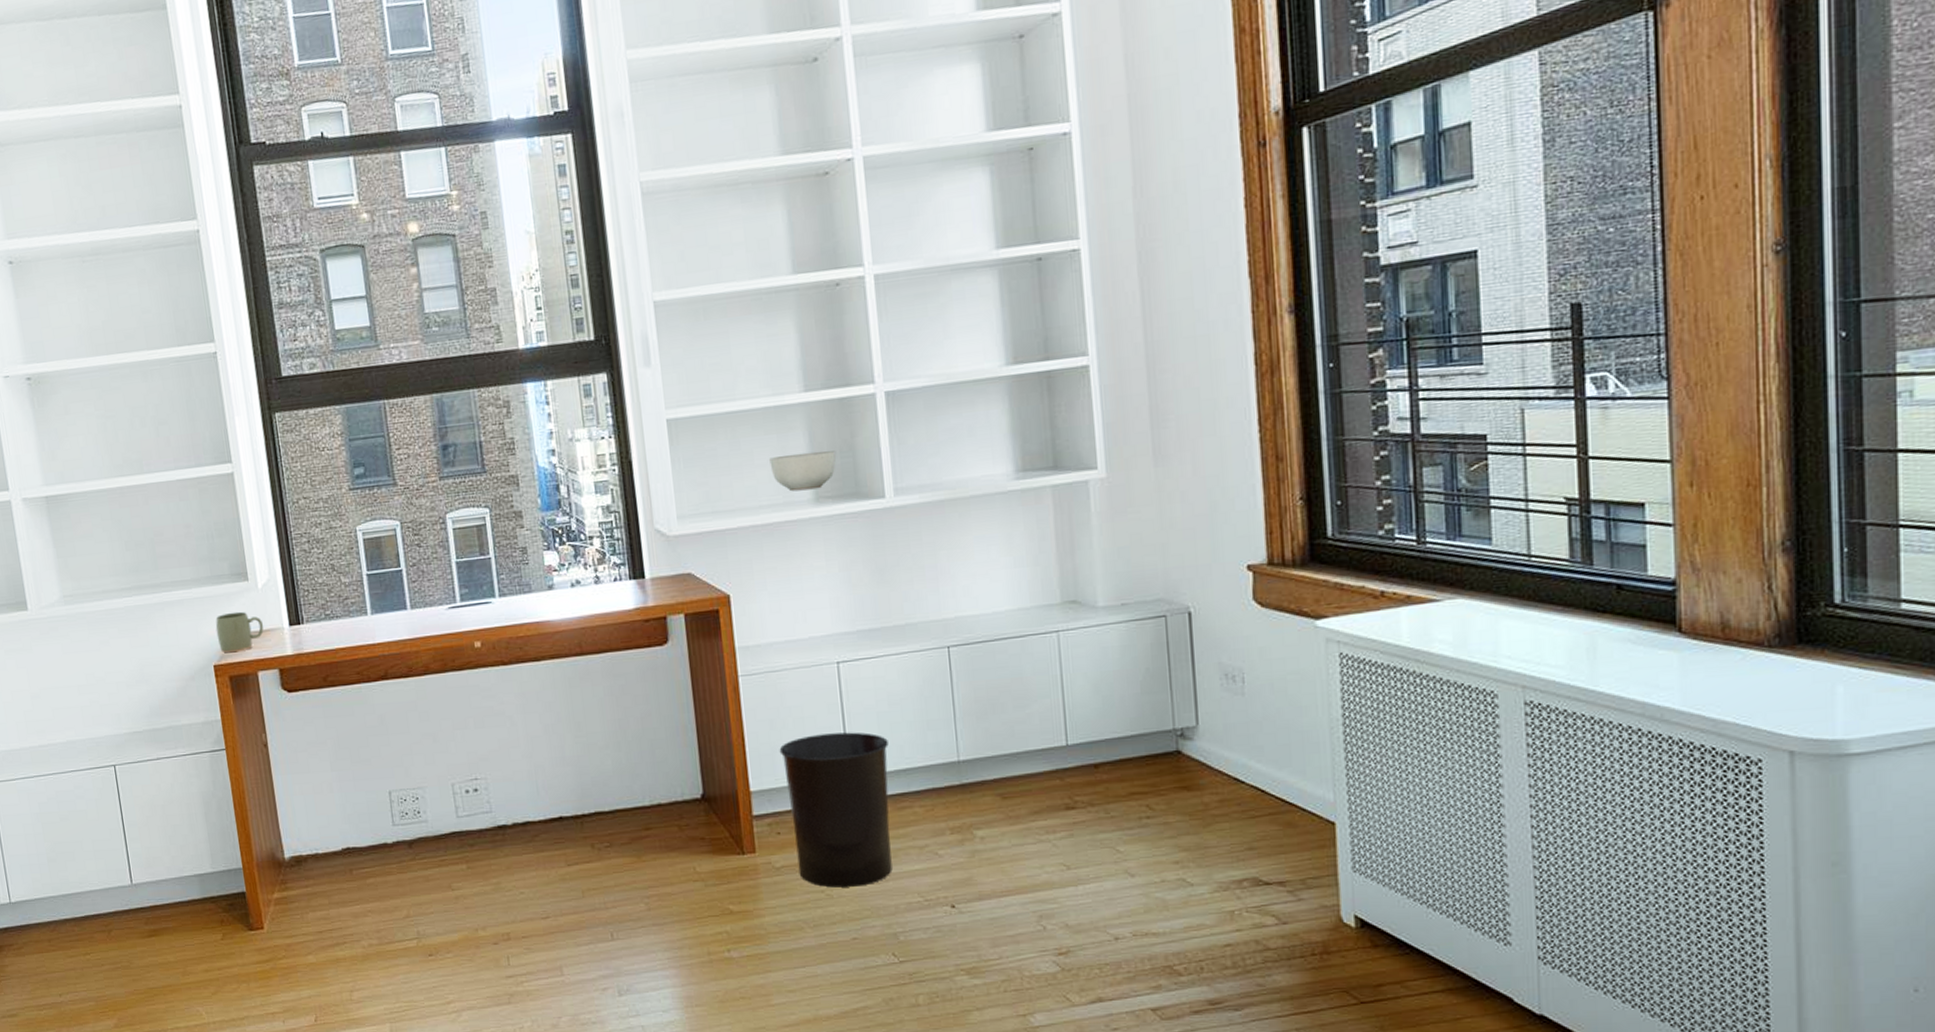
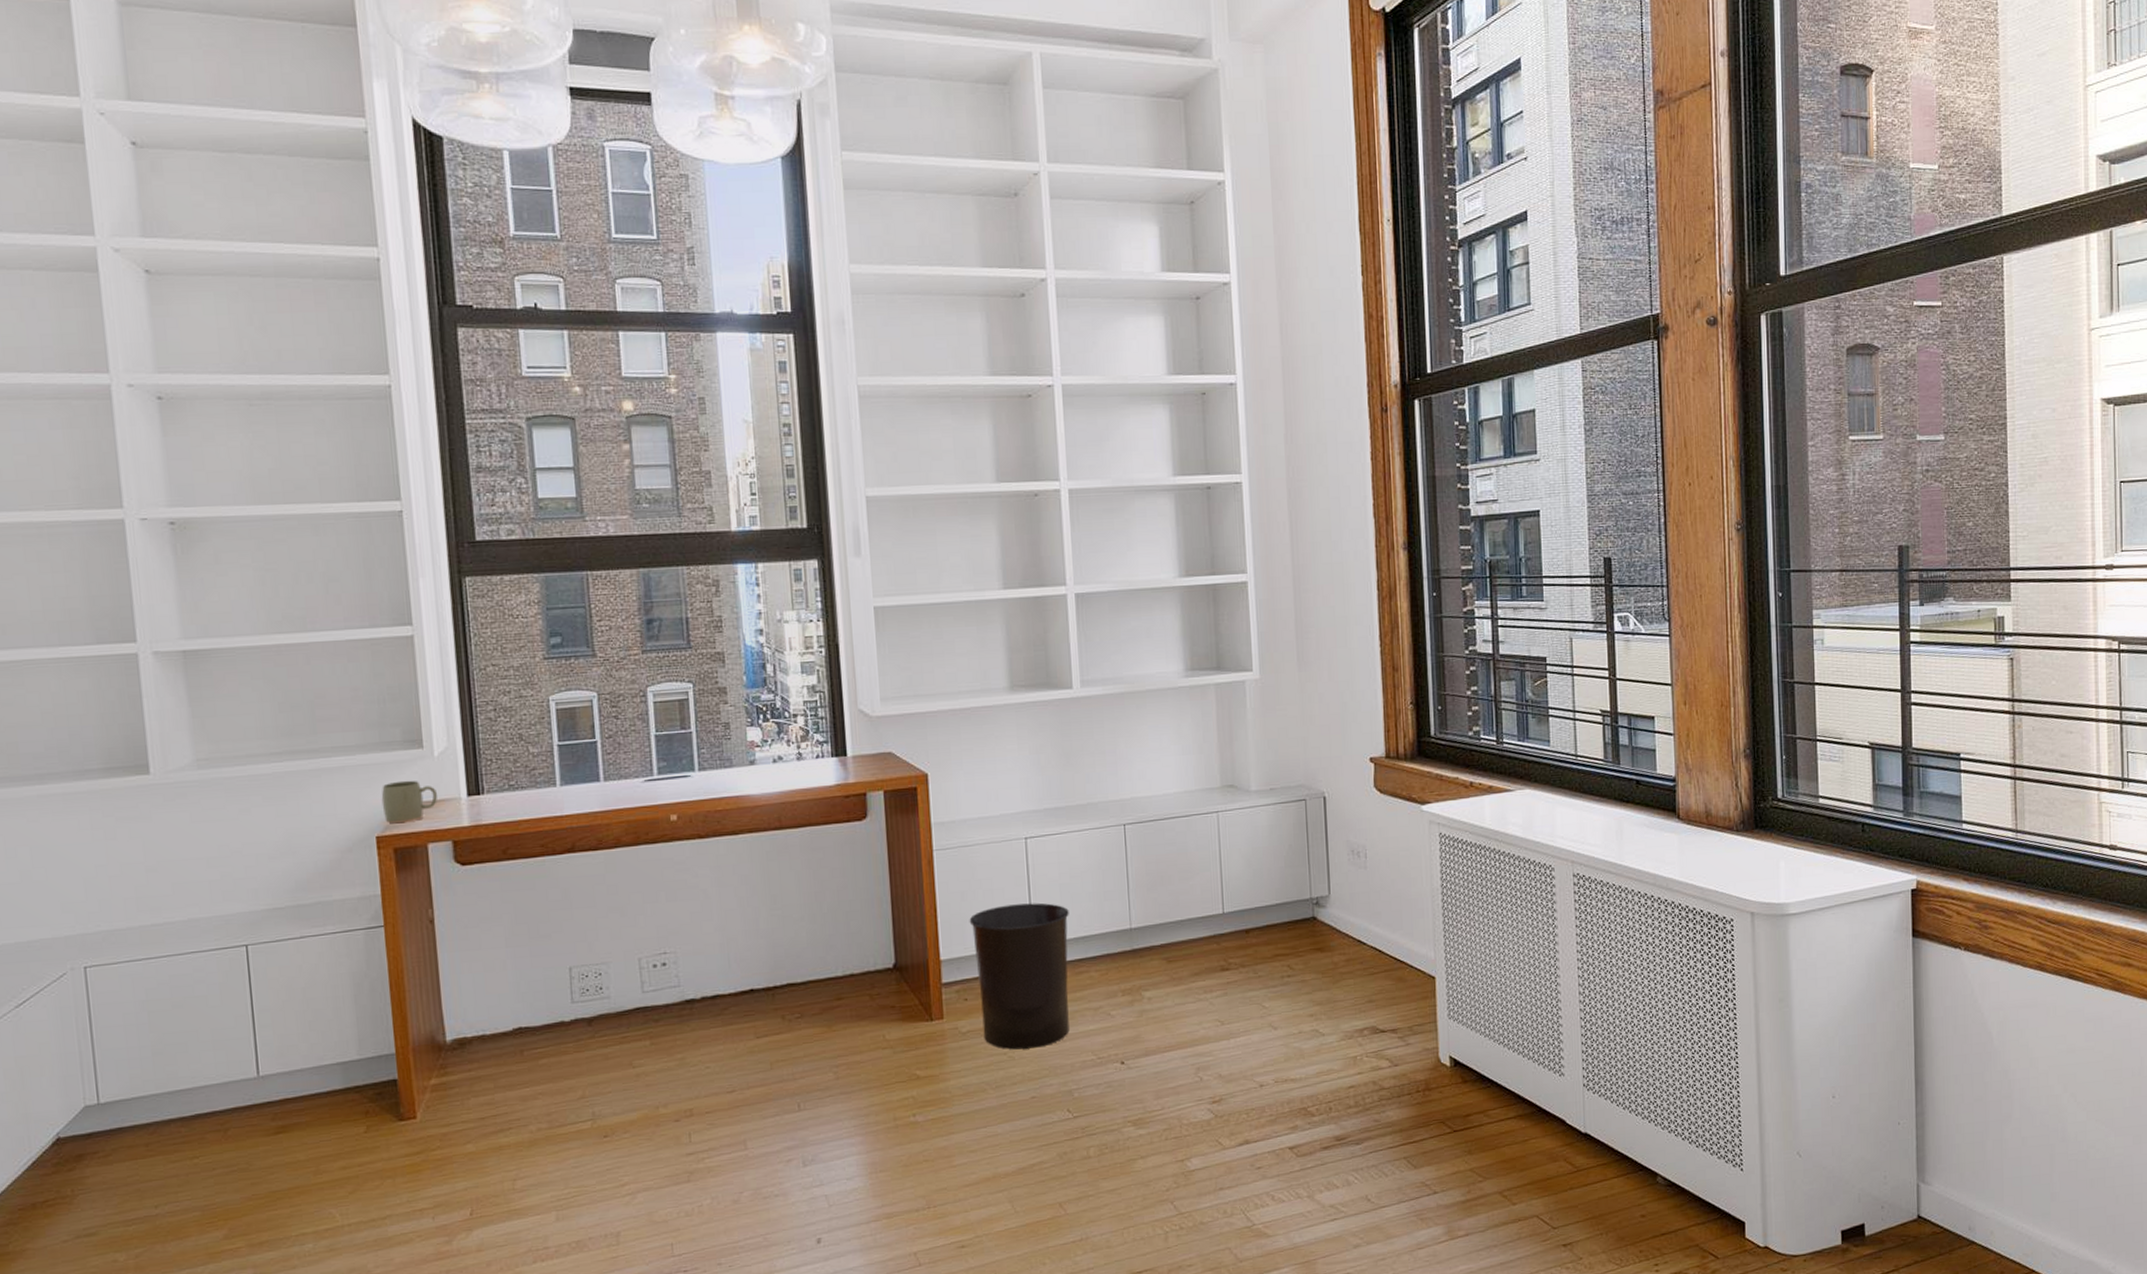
bowl: present [769,450,837,492] -> none [969,643,1031,680]

